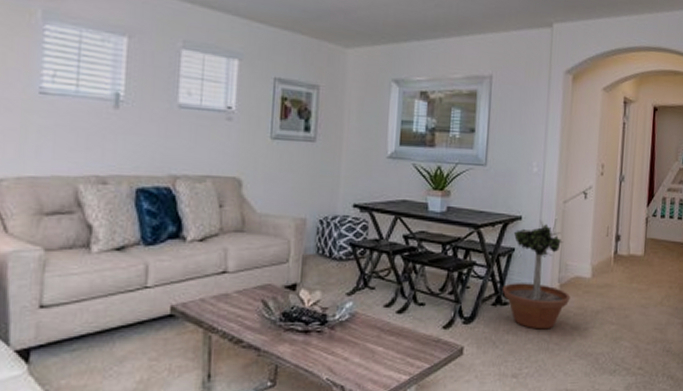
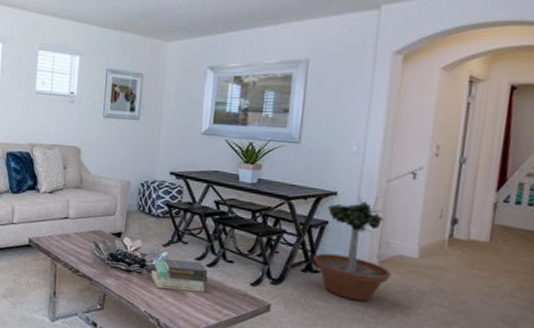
books: none [333,309,398,348] -> present [151,259,208,292]

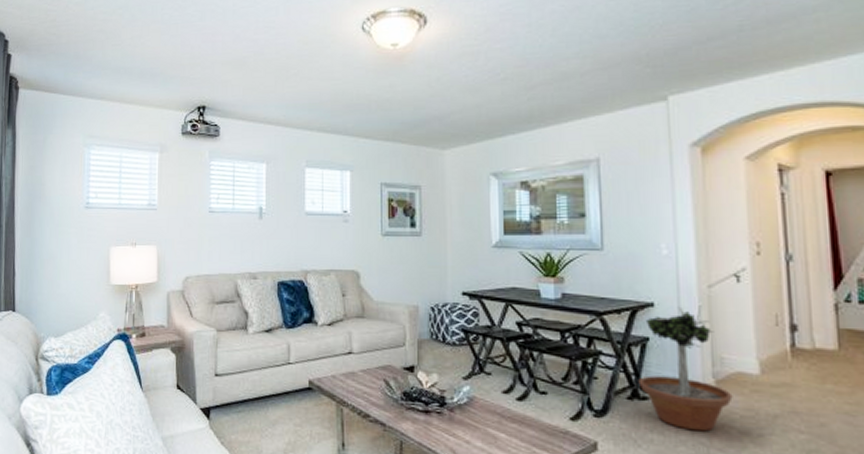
books: present [151,259,208,292] -> none [453,394,519,433]

